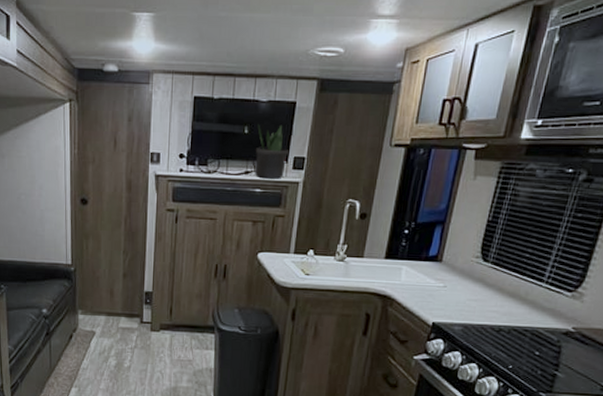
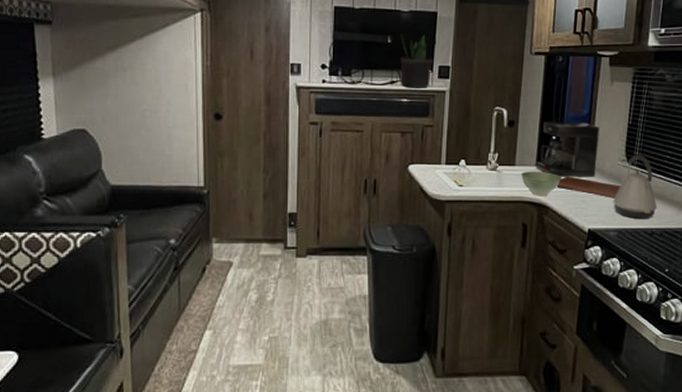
bowl: none [369,263,410,289] -> present [521,171,561,196]
coffee maker: none [384,215,457,272] -> present [535,121,600,177]
cutting board: none [405,270,472,294] -> present [557,176,621,198]
kettle: none [461,251,509,316] -> present [613,154,657,219]

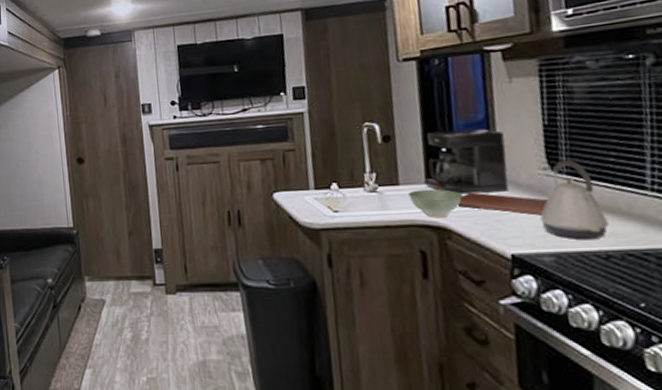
planter: present [399,34,433,88] -> none [247,58,285,114]

